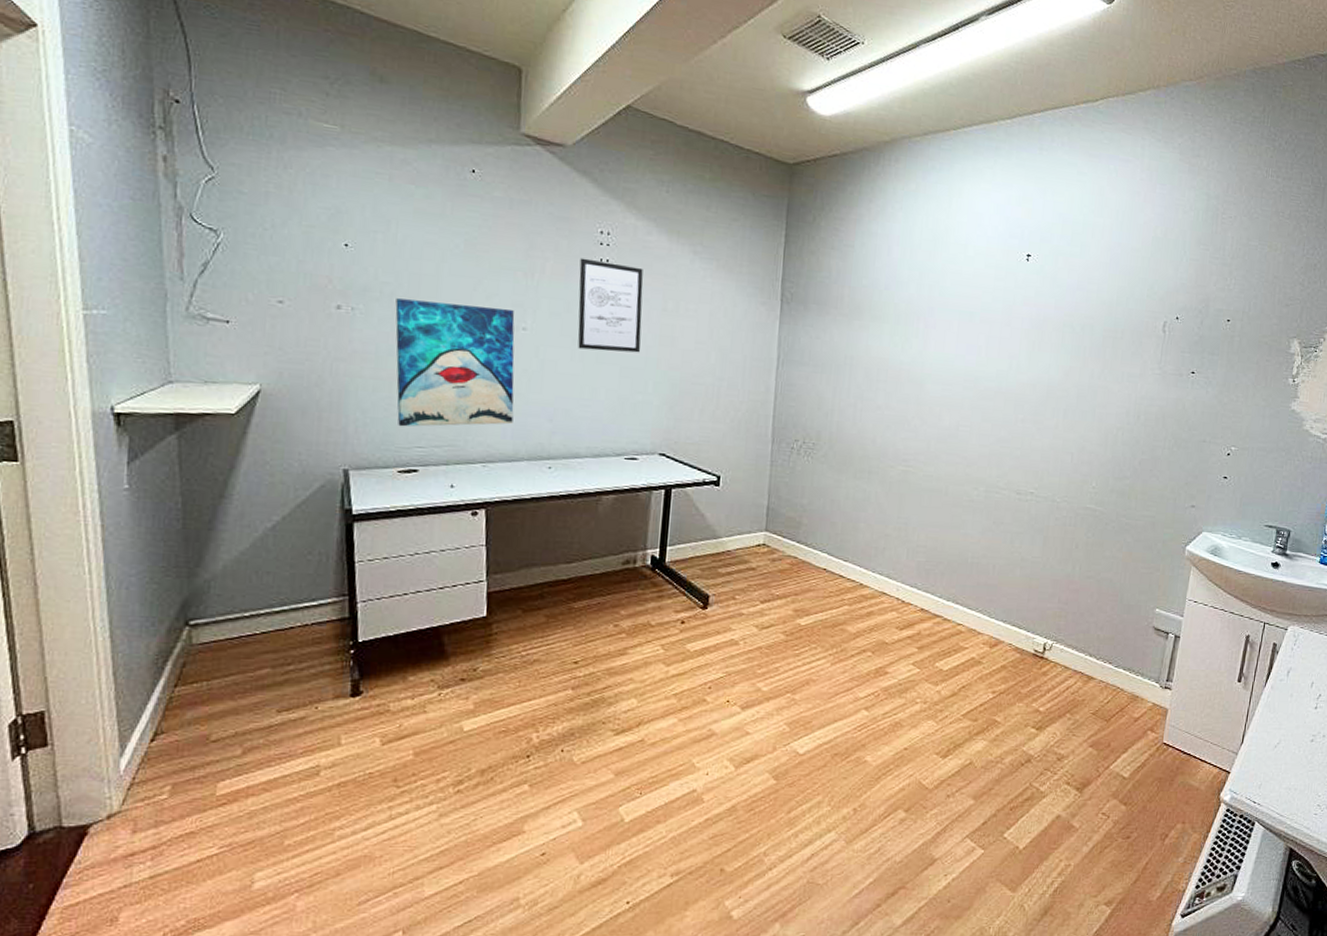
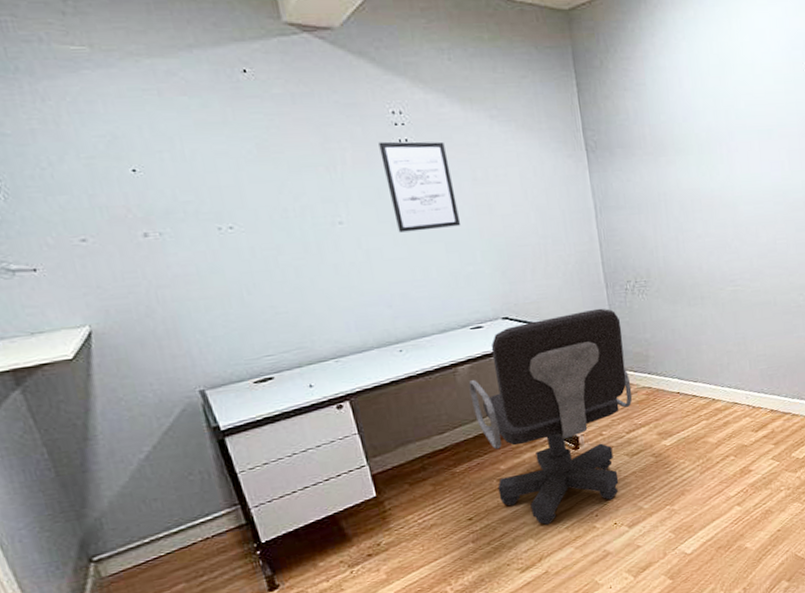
wall art: present [395,298,515,427] -> none [202,207,354,340]
office chair: none [607,462,779,687] -> present [468,308,633,525]

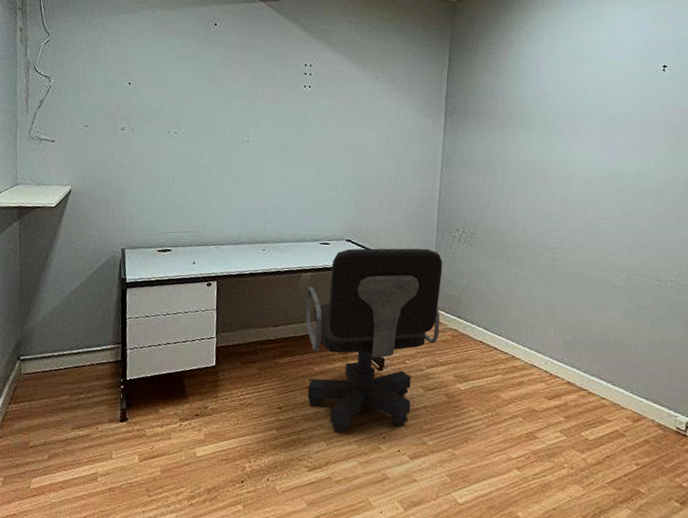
wall art: present [378,141,461,233] -> none [286,85,336,159]

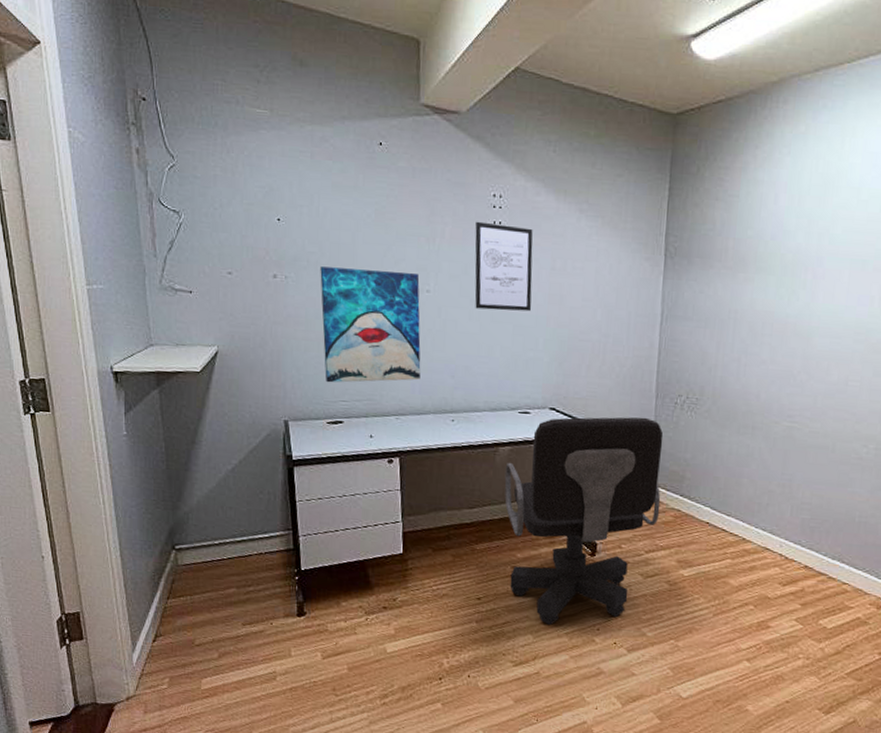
wall art: none [158,121,242,217] -> present [320,266,421,383]
wall art: none [286,85,336,159] -> present [474,221,533,312]

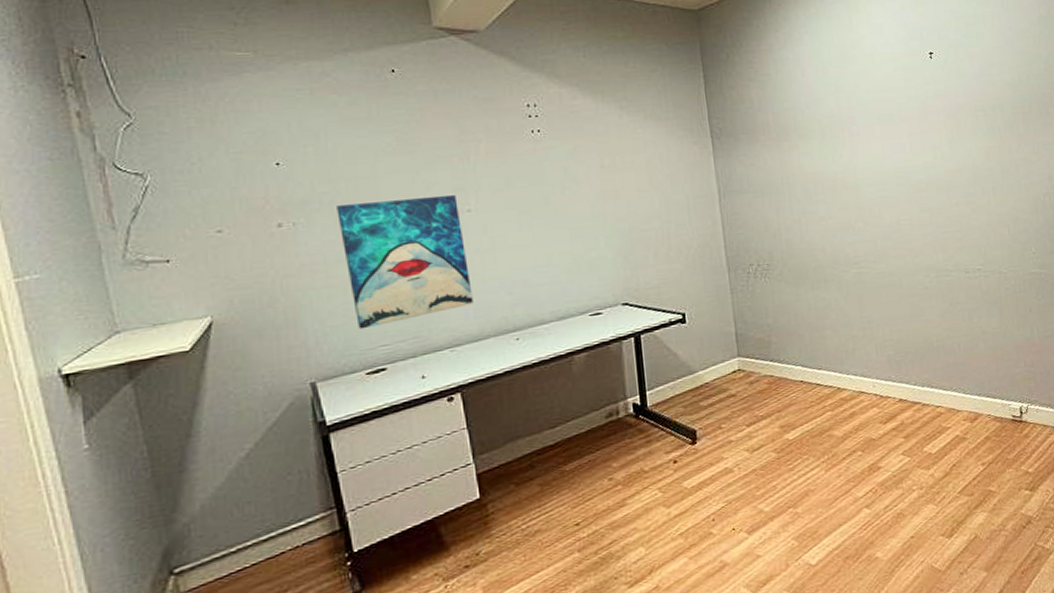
wall art: present [474,221,533,312] -> none [512,131,587,219]
office chair: present [504,417,663,626] -> none [584,292,754,531]

